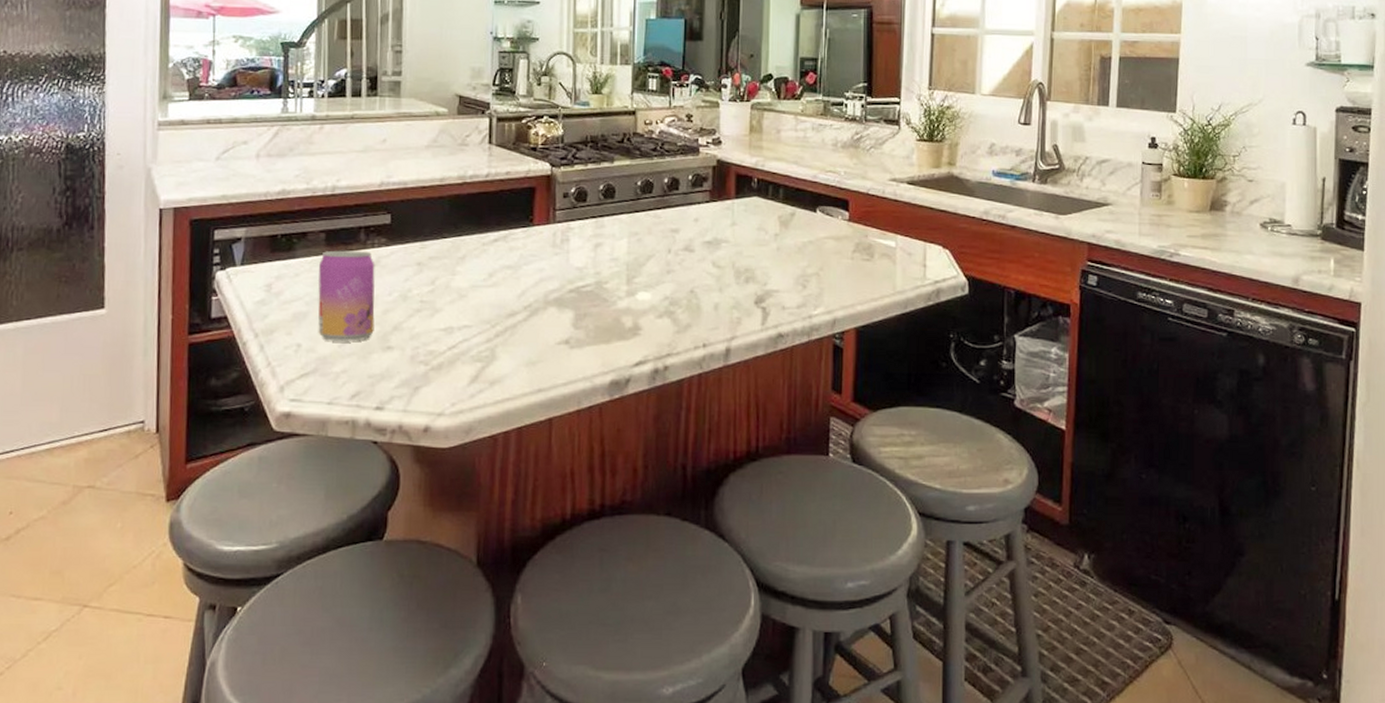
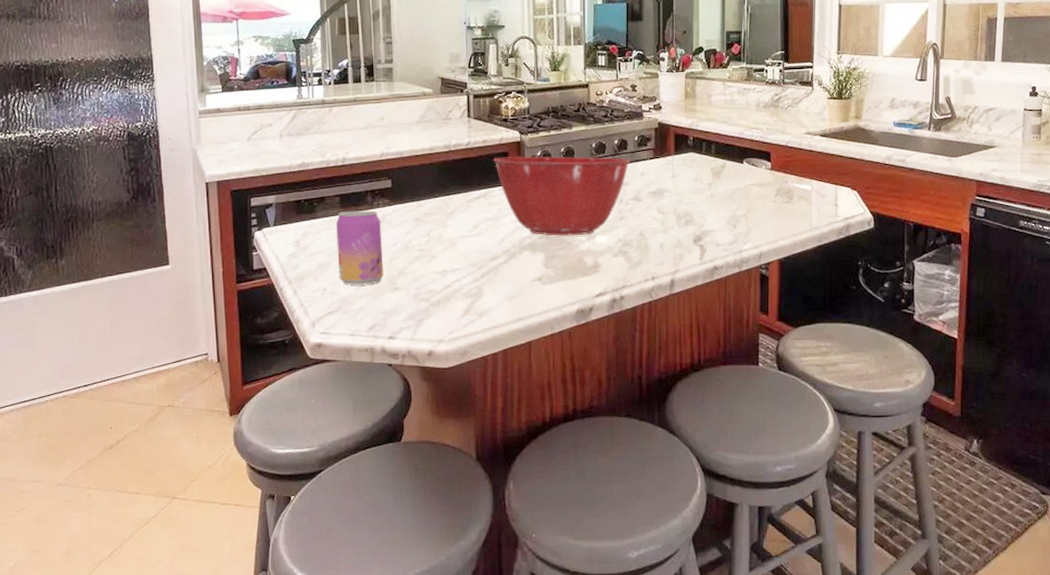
mixing bowl: none [518,192,682,291] -> present [494,156,631,236]

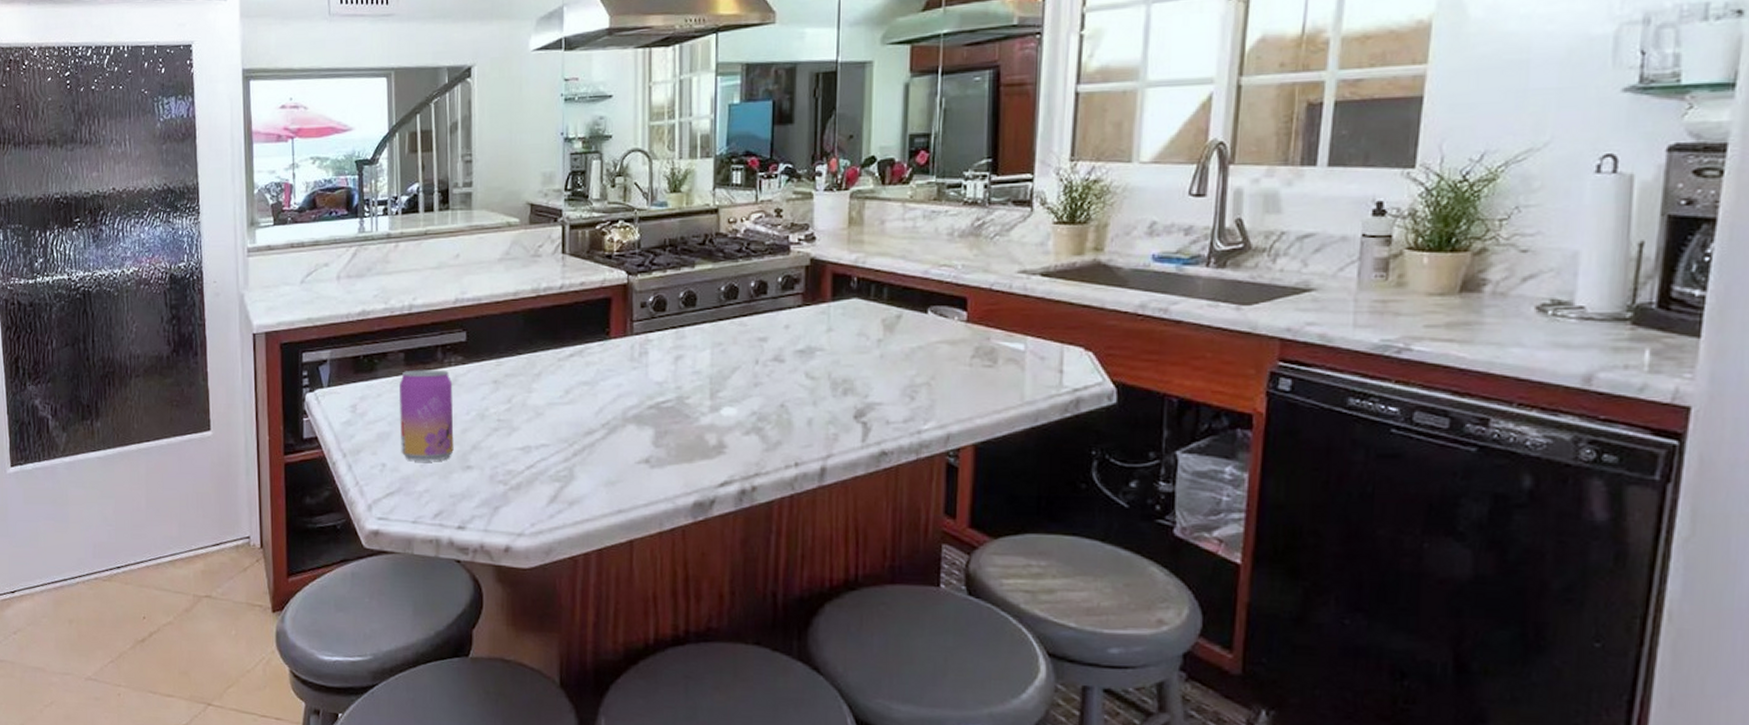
mixing bowl: present [494,156,631,236] -> none [593,302,771,406]

